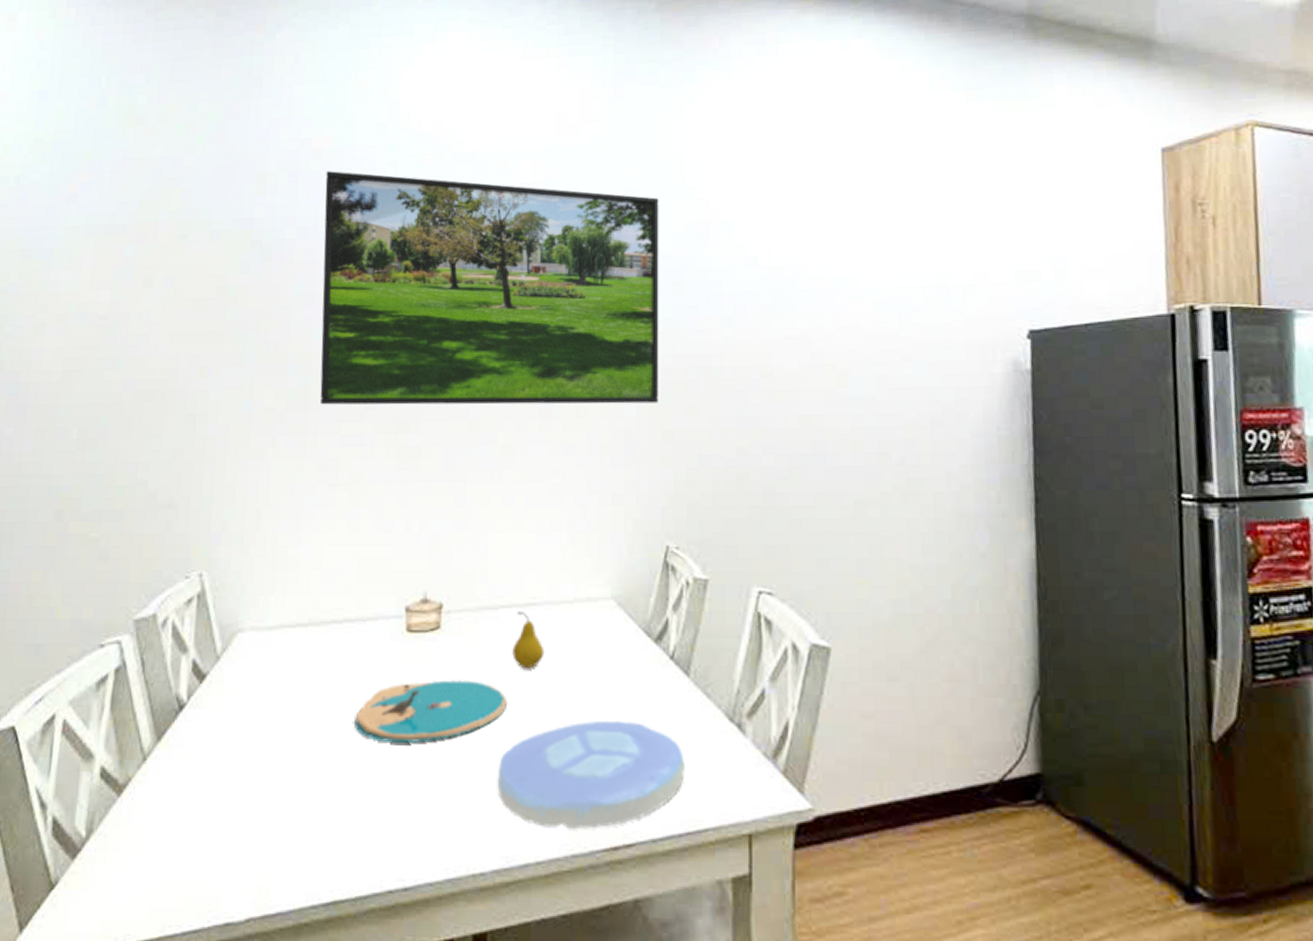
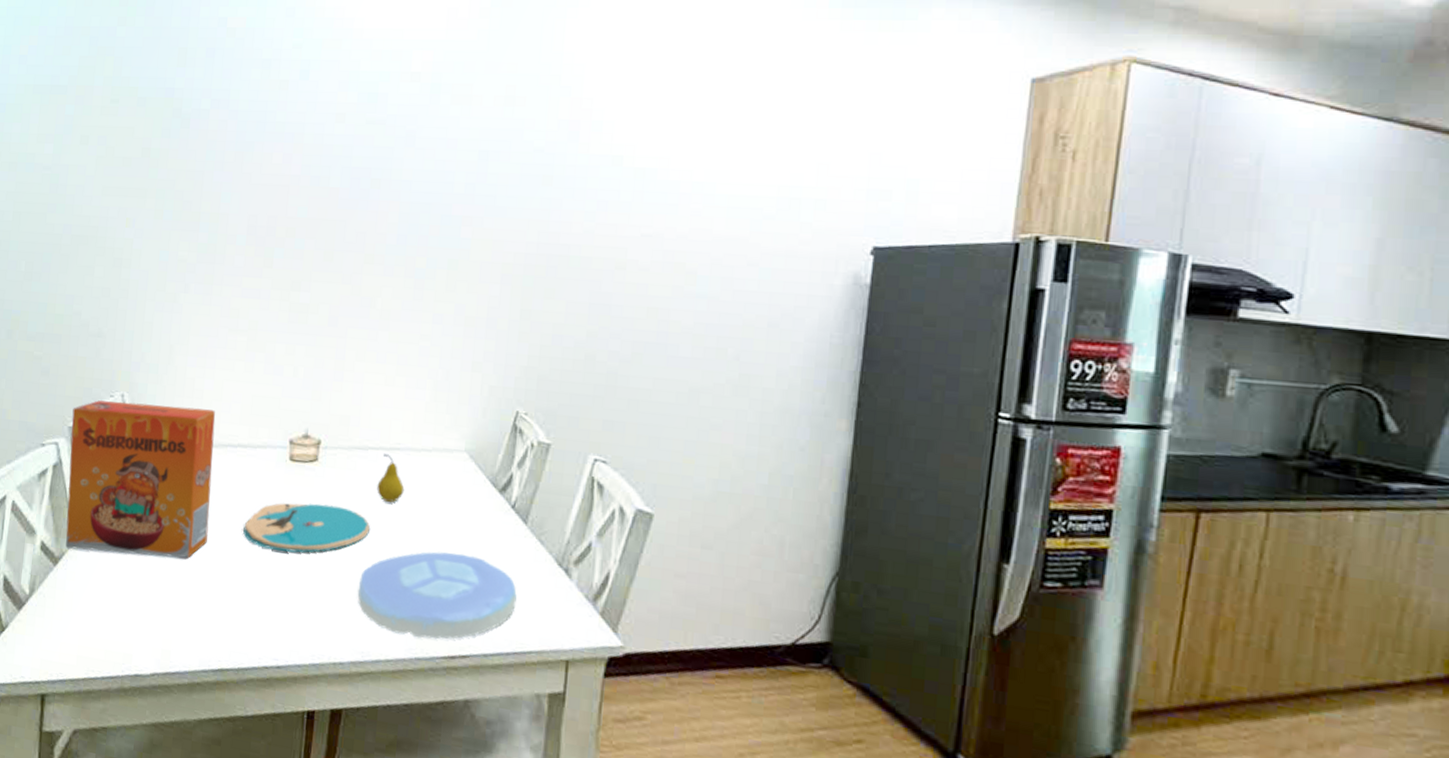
cereal box: none [132,581,315,772] -> present [65,400,216,558]
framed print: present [319,171,659,405] -> none [225,49,536,285]

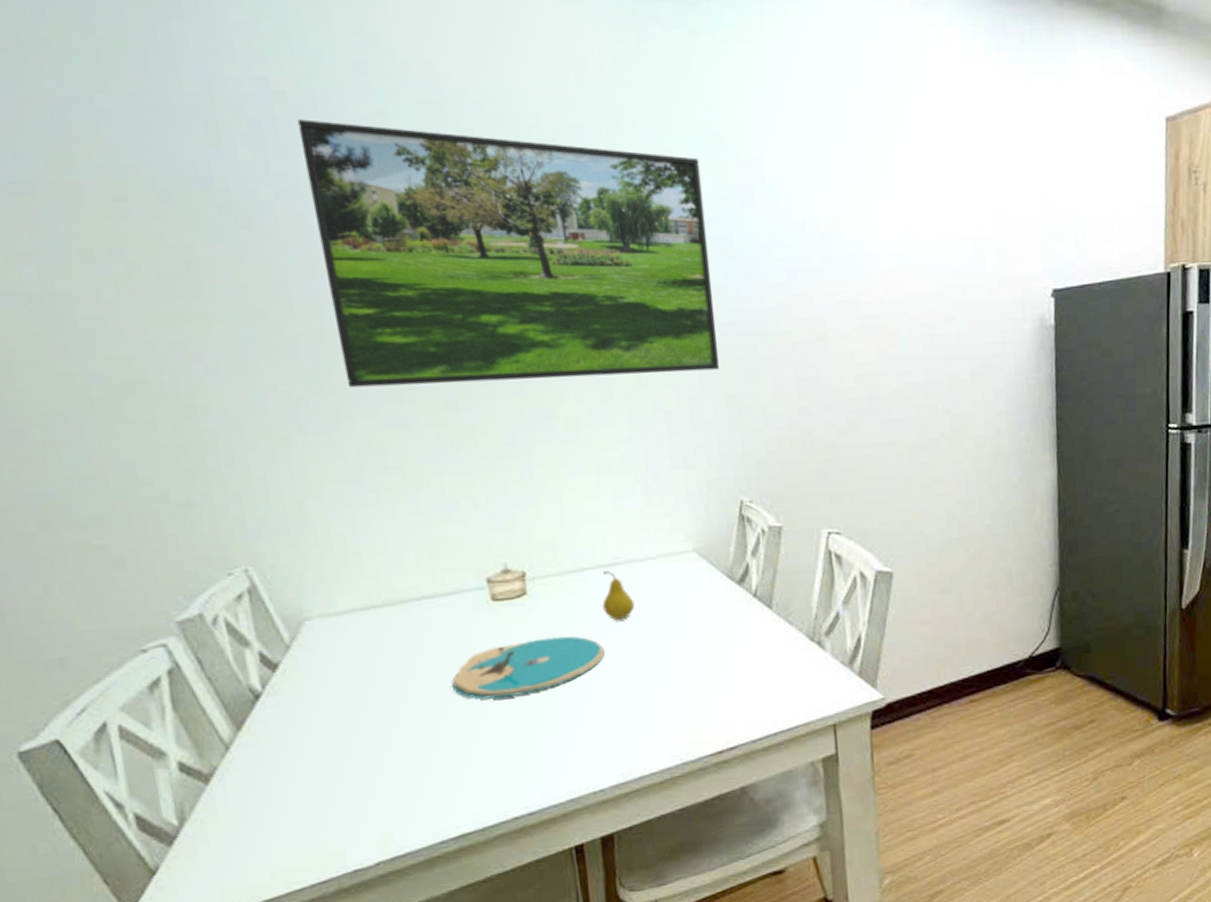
cereal box: present [65,400,216,558] -> none [176,565,410,761]
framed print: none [225,49,536,285] -> present [297,119,720,388]
plate: present [358,552,517,640] -> none [603,652,775,746]

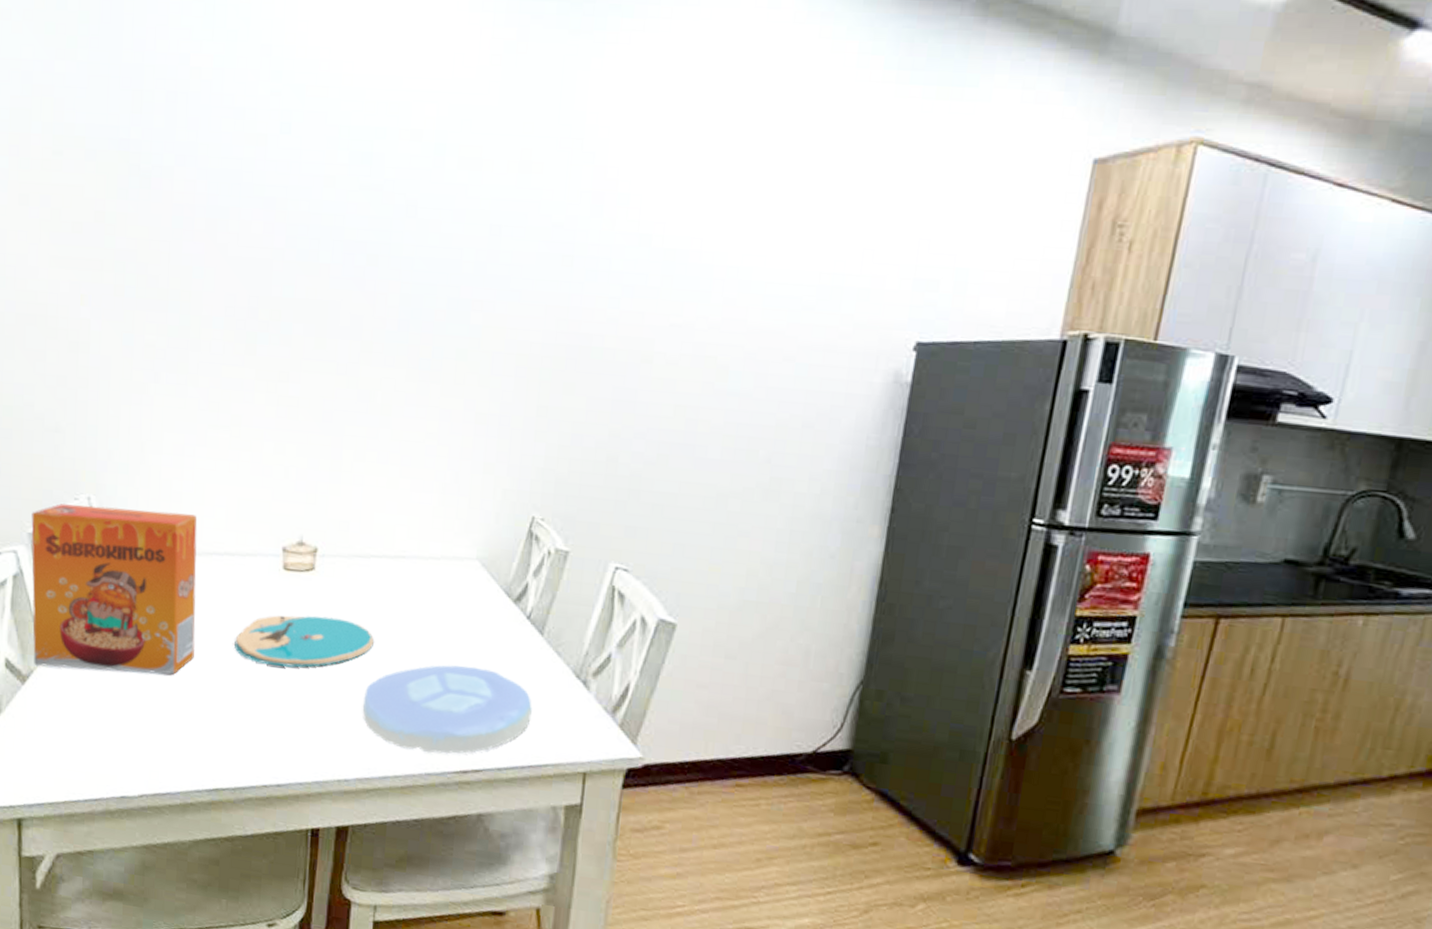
cereal box: none [176,565,410,761] -> present [31,503,198,675]
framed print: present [297,119,720,388] -> none [200,94,556,378]
fruit: present [602,571,635,621] -> none [381,562,411,615]
plate: none [603,652,775,746] -> present [362,665,532,754]

